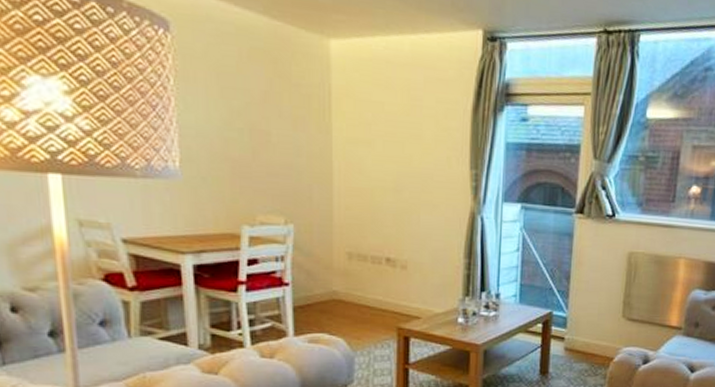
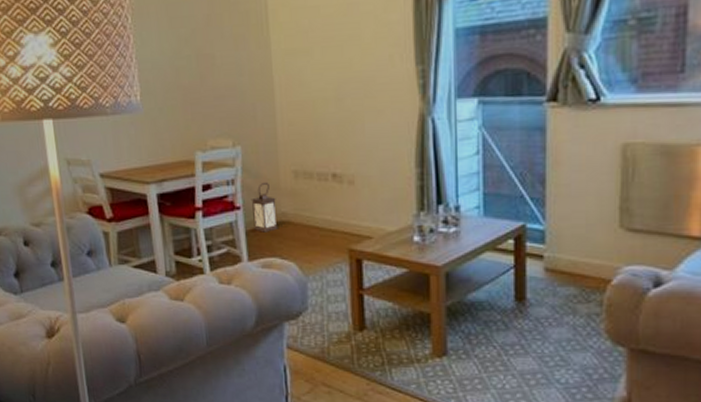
lantern: none [301,260,328,309] -> present [250,181,278,232]

